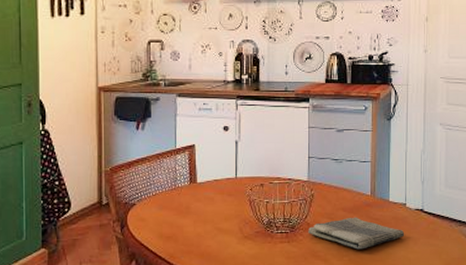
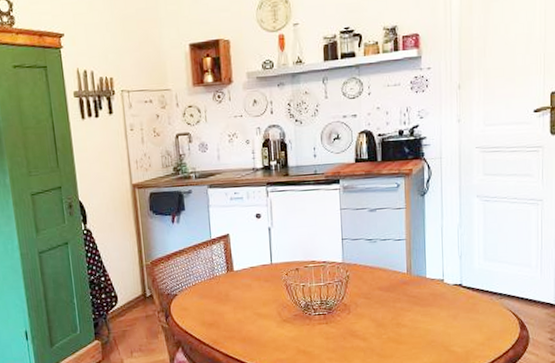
dish towel: present [308,217,405,250] -> none [345,295,444,328]

